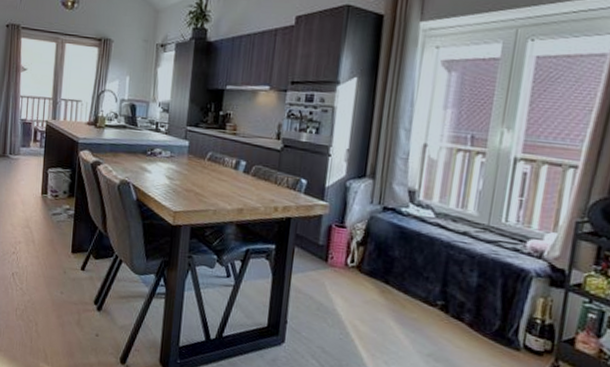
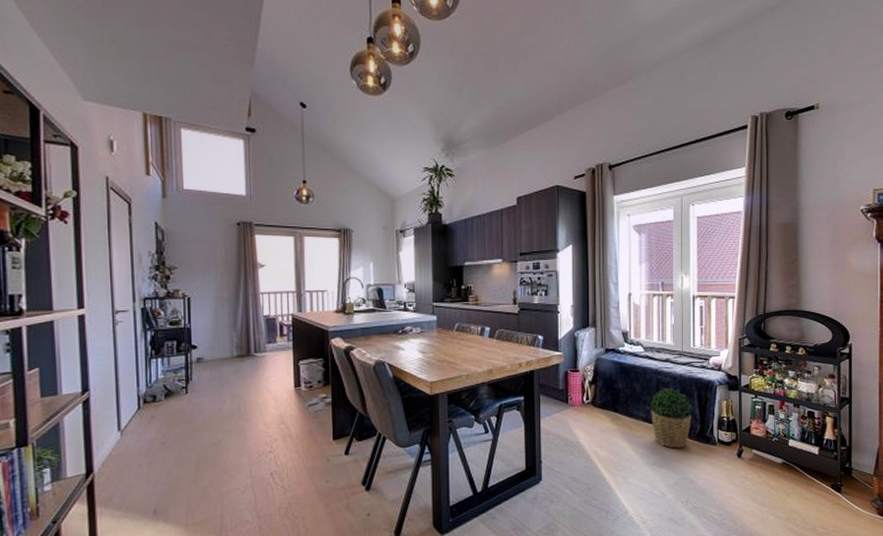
potted plant: none [432,267,492,345] -> present [651,388,692,449]

